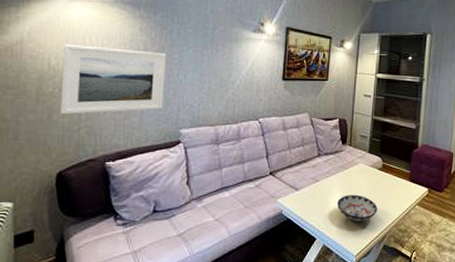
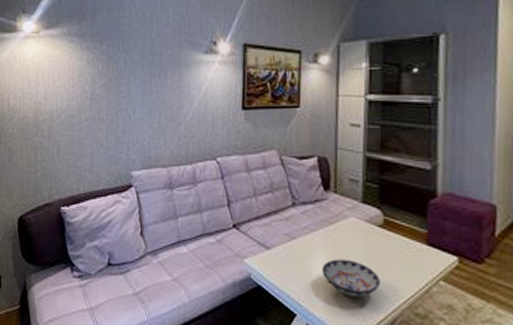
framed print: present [61,45,167,114] -> none [19,83,114,156]

